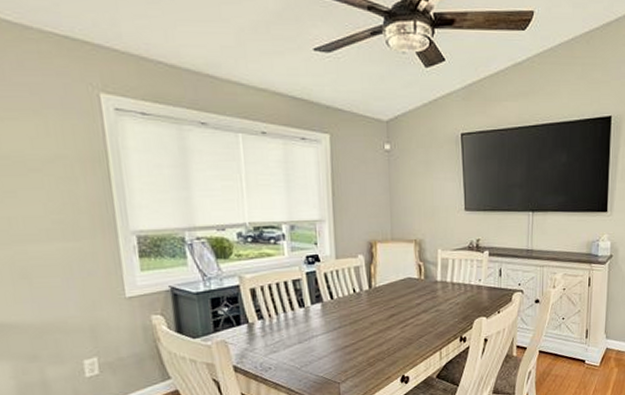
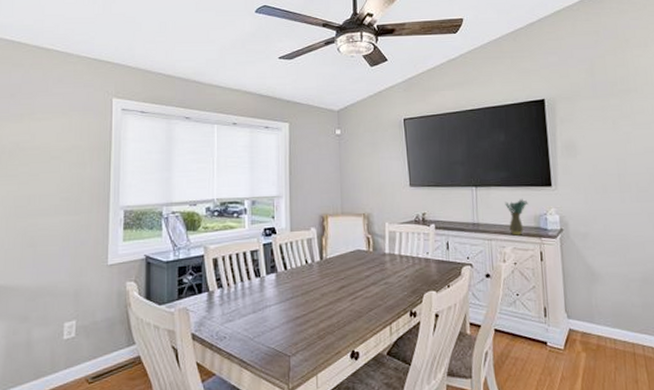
vase: none [560,224,583,262] -> present [505,198,528,236]

